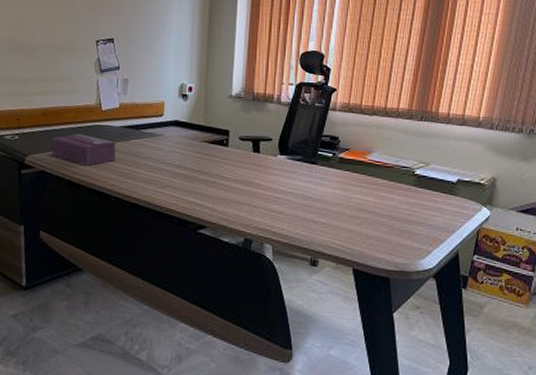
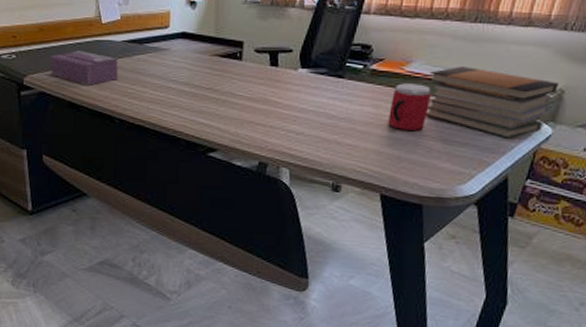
mug: none [356,170,391,211] -> present [388,83,432,130]
book stack: none [386,157,491,219] -> present [425,66,558,139]

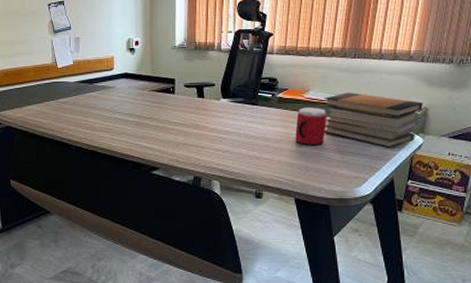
tissue box: present [50,50,118,85] -> none [15,91,73,119]

